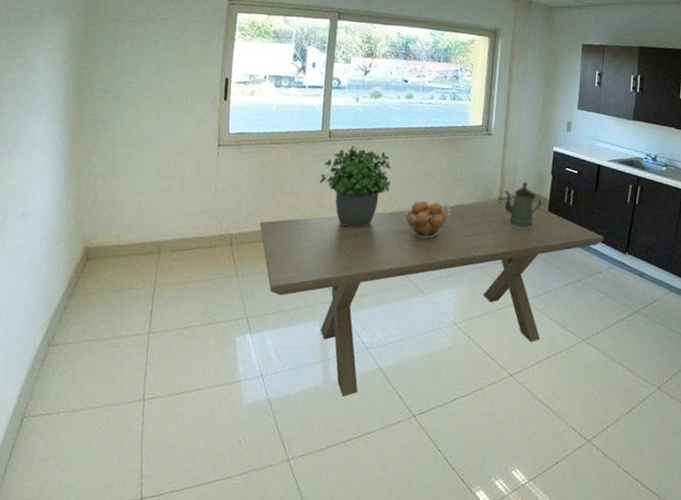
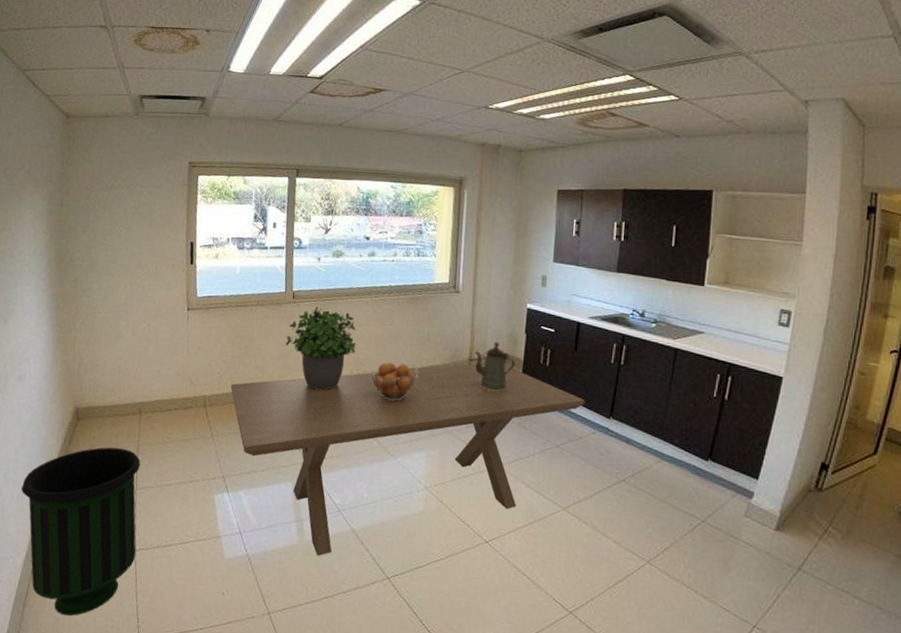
trash can: none [13,289,156,477] -> present [21,447,141,616]

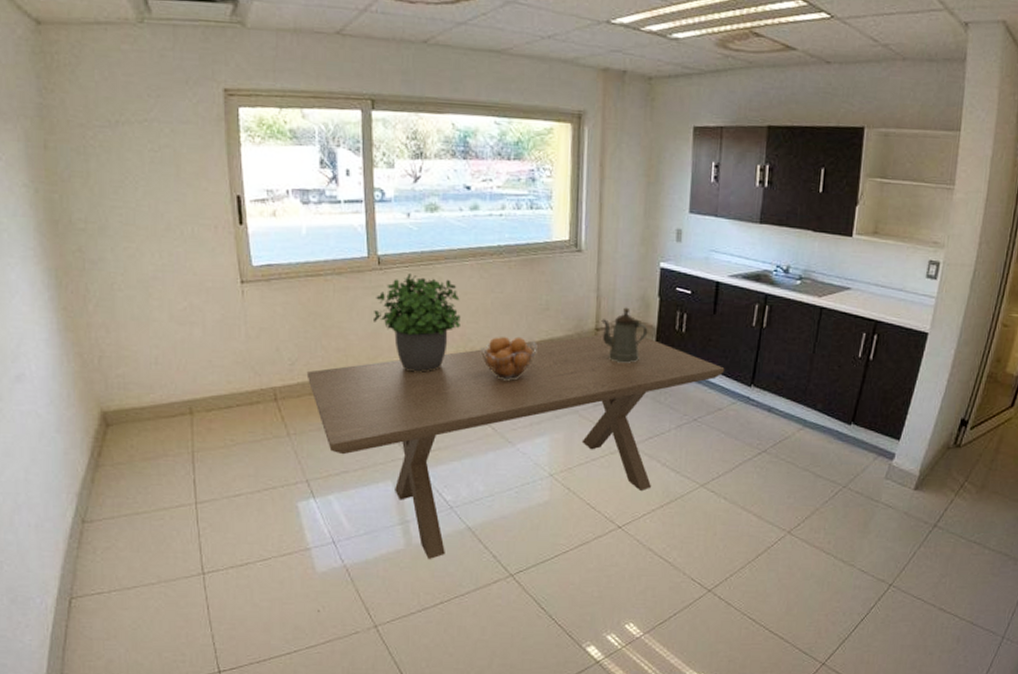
trash can: present [21,447,141,616] -> none [39,456,204,656]

